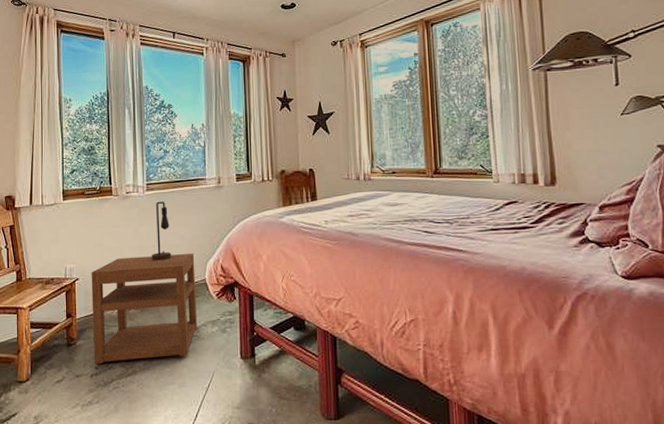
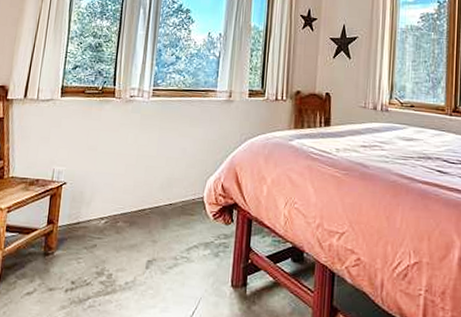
nightstand: present [91,253,198,364] -> none [71,165,195,279]
table lamp: present [152,201,171,261] -> none [148,109,173,173]

